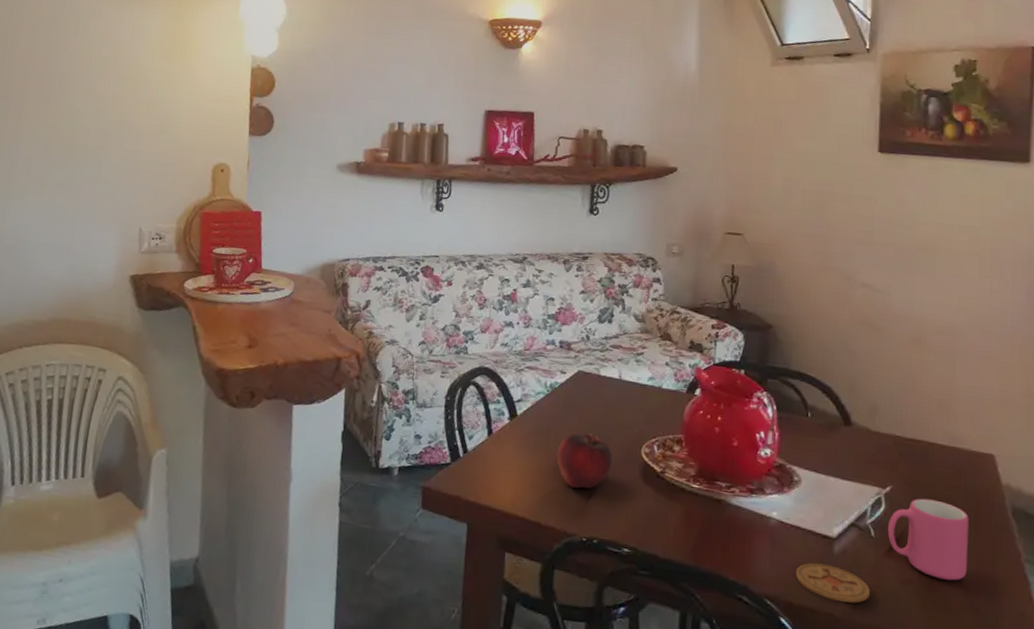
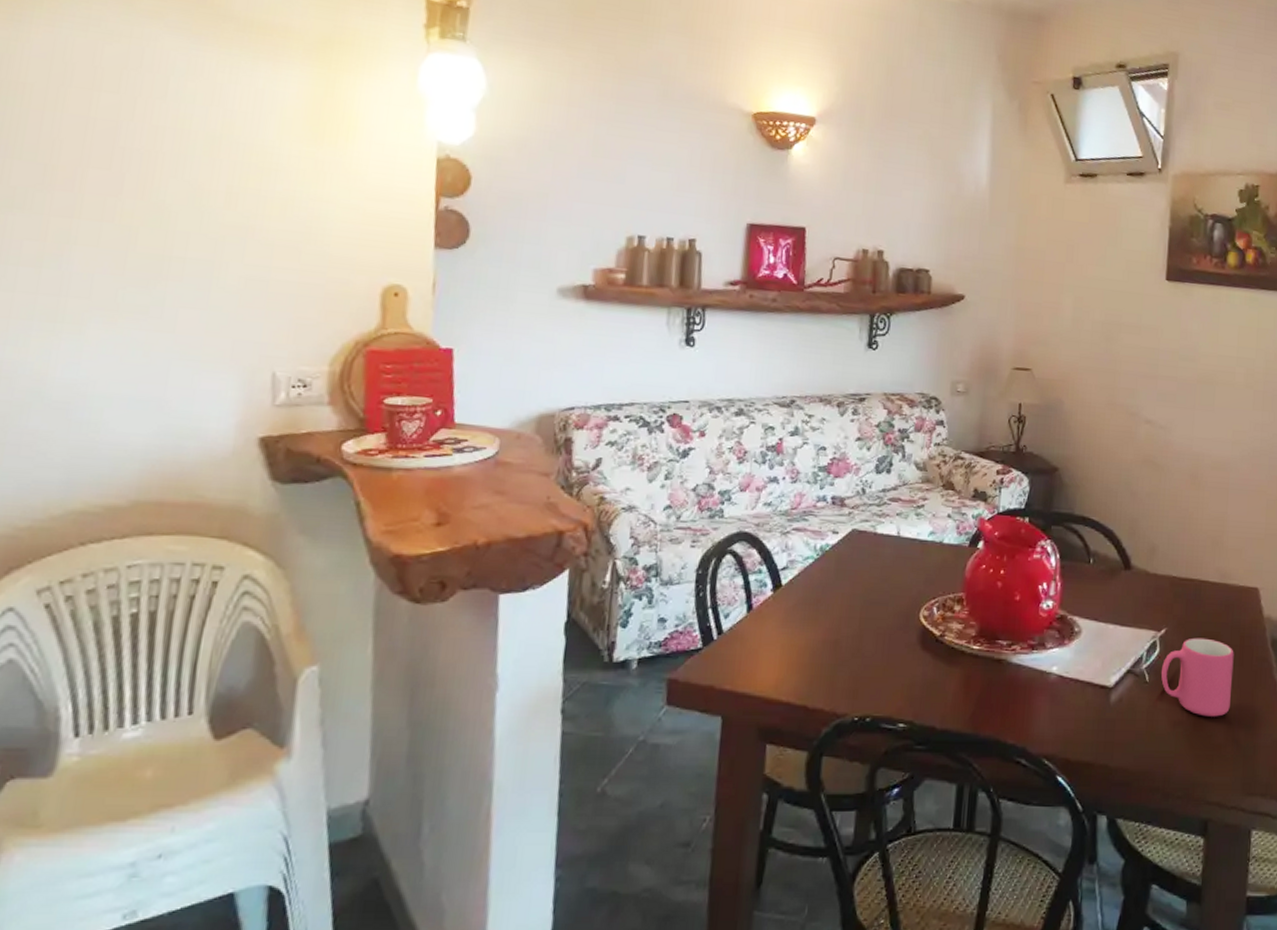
fruit: present [557,432,613,489] -> none [827,599,889,663]
coaster: present [796,563,870,603] -> none [1074,715,1143,751]

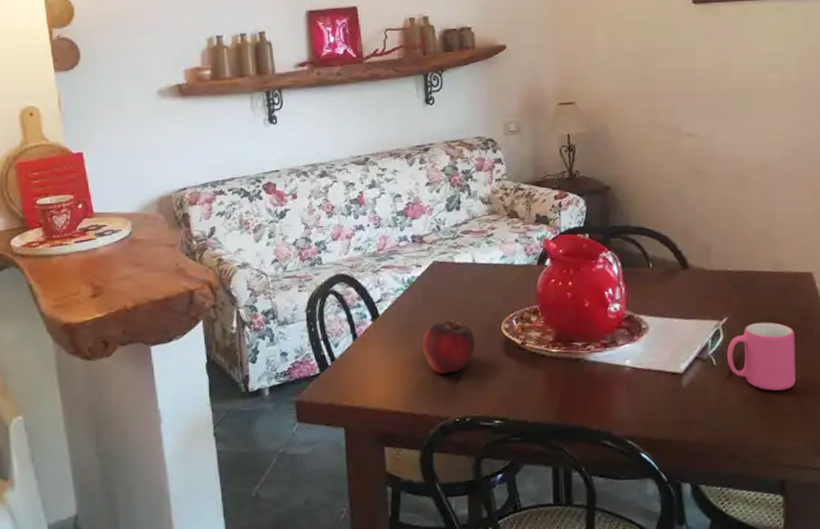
fruit: none [827,599,889,663] -> present [422,319,475,374]

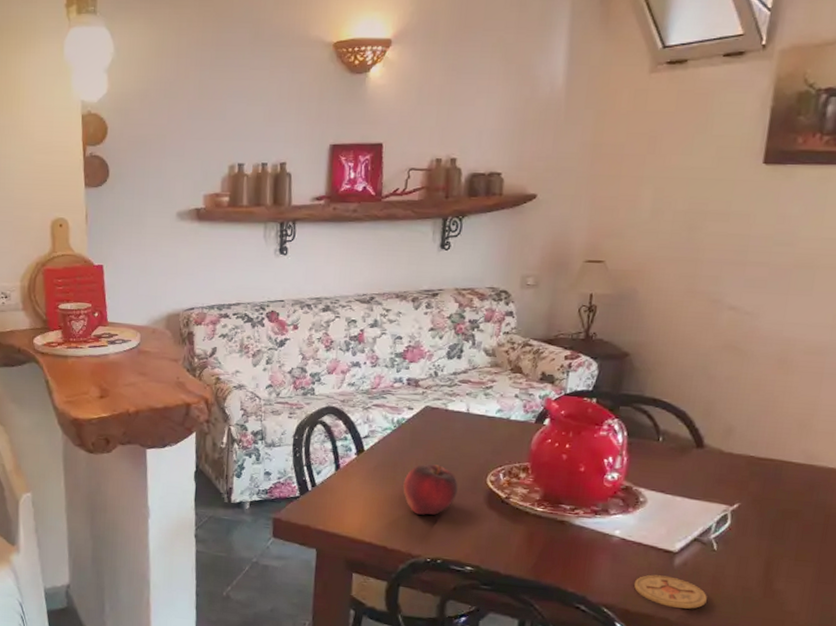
coaster: none [651,398,716,428] -> present [634,574,707,609]
mug: present [726,322,796,391] -> none [730,513,817,587]

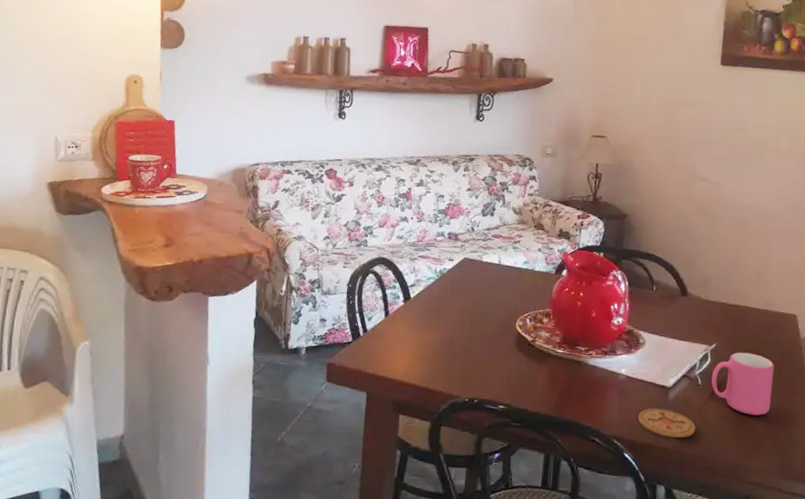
fruit: present [403,464,458,515] -> none [444,310,492,358]
mug: none [730,513,817,587] -> present [711,352,774,416]

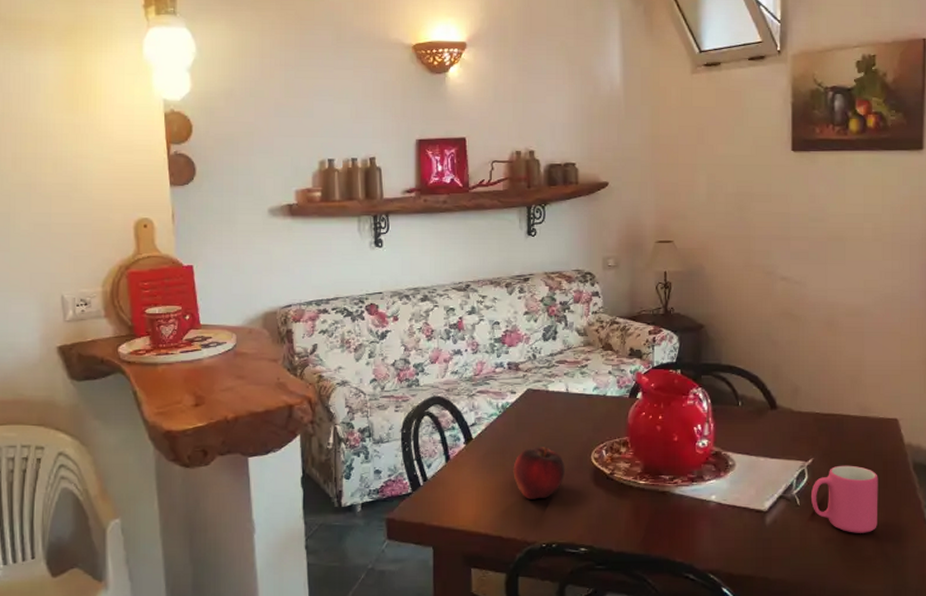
fruit: none [444,310,492,358] -> present [513,447,565,499]
coaster: present [638,408,695,438] -> none [734,535,798,565]

